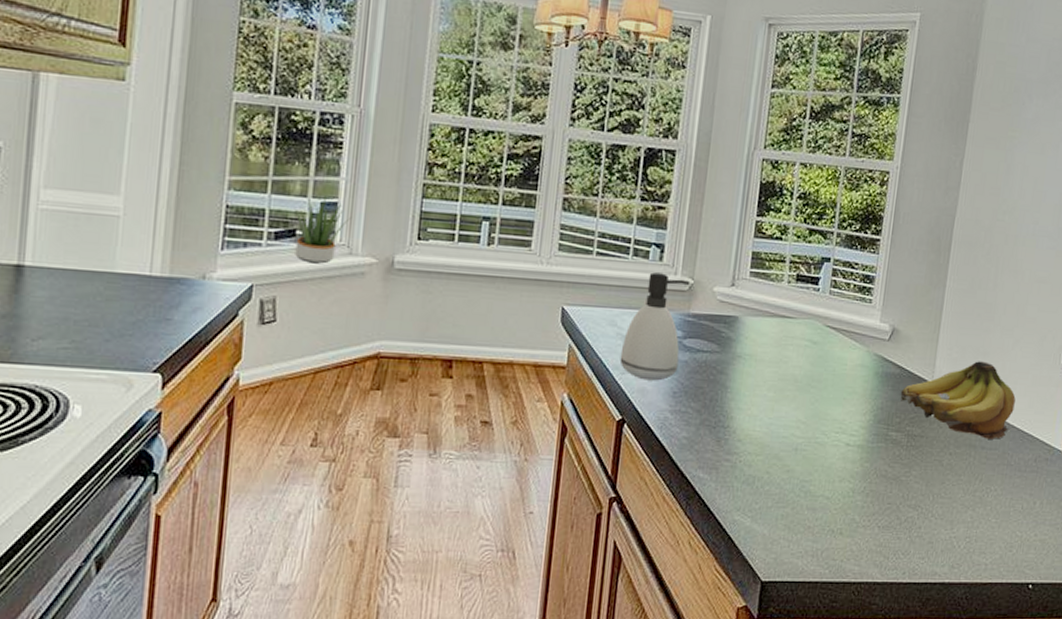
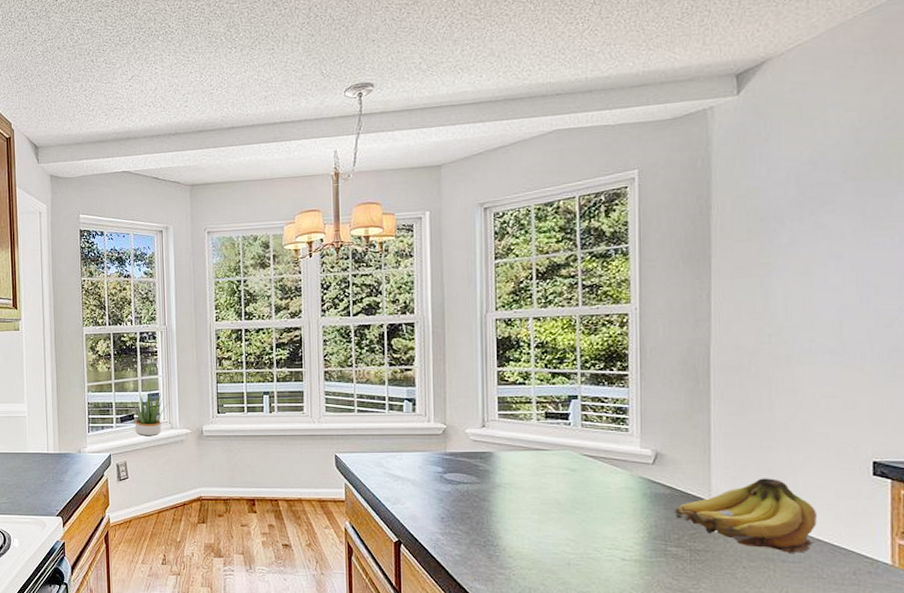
soap dispenser: present [619,272,691,381] -> none [389,422,443,509]

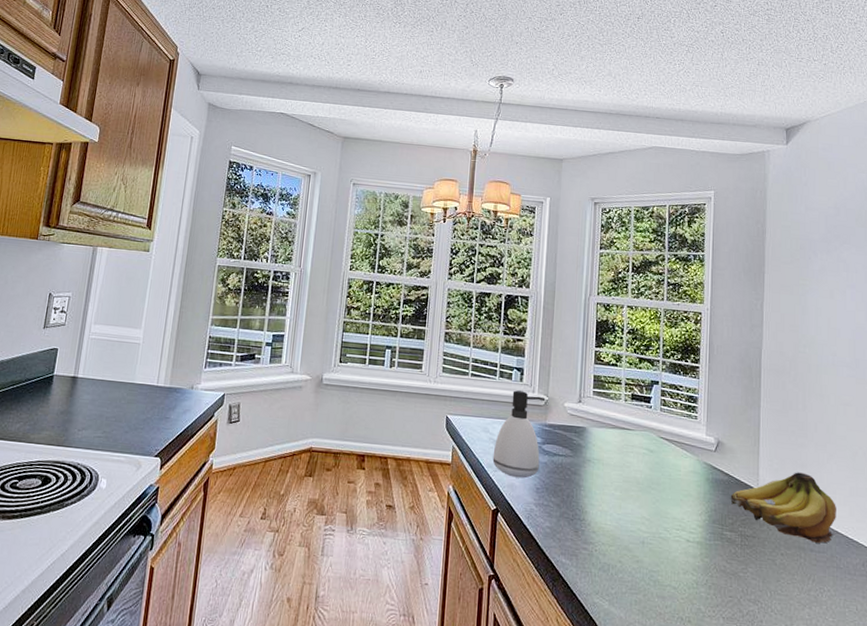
potted plant: present [132,389,170,438] -> none [254,330,294,380]
soap dispenser: none [389,422,443,509] -> present [492,390,546,479]

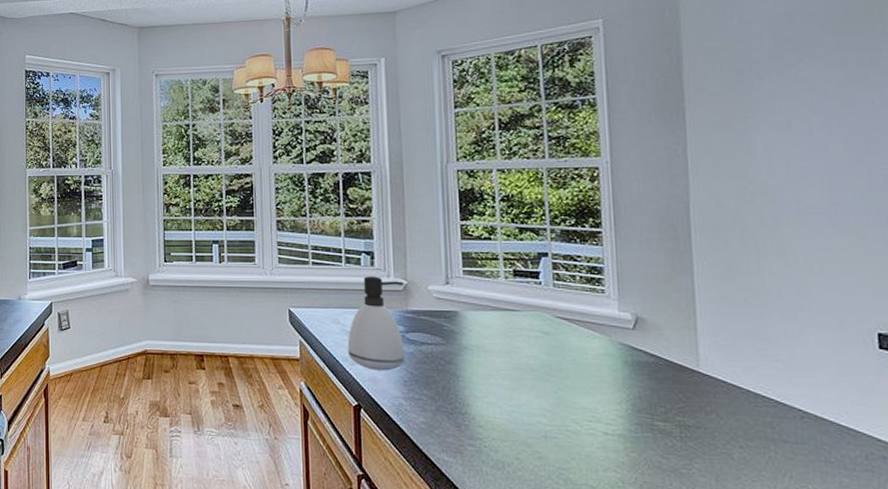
fruit: present [730,472,836,544] -> none [660,348,820,433]

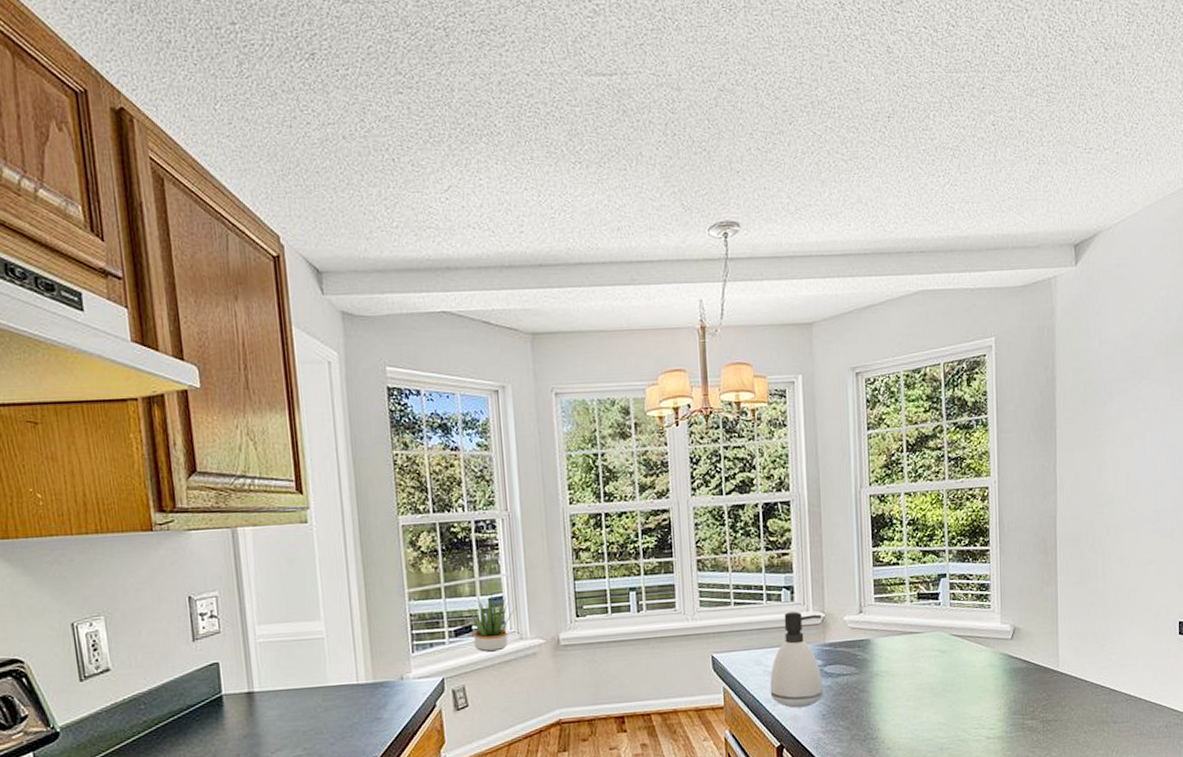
potted plant: none [75,235,115,286] -> present [468,592,517,653]

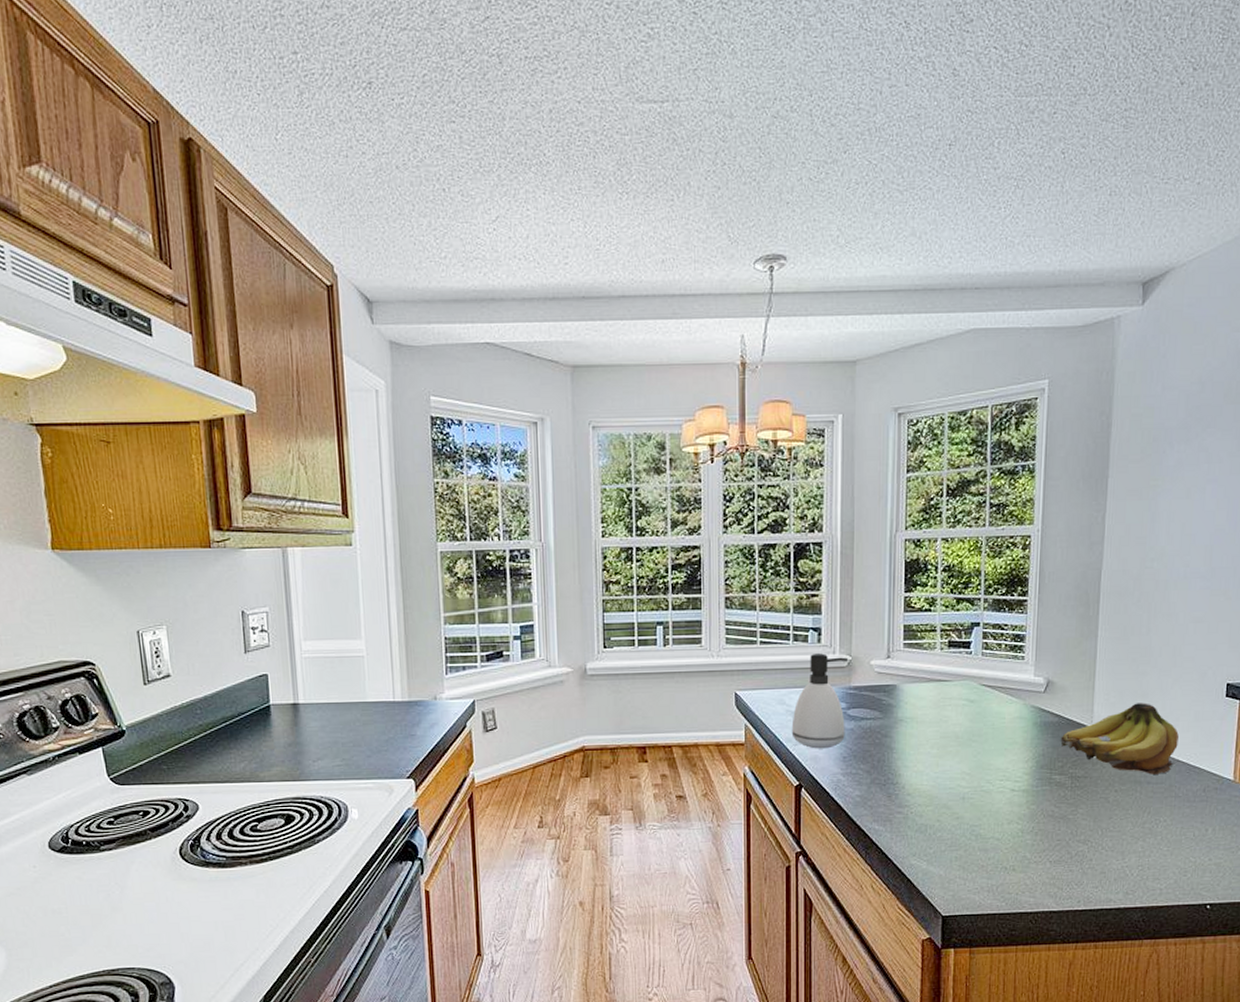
potted plant: present [468,592,517,653] -> none [500,620,547,679]
fruit: none [1030,644,1139,714] -> present [1060,703,1179,774]

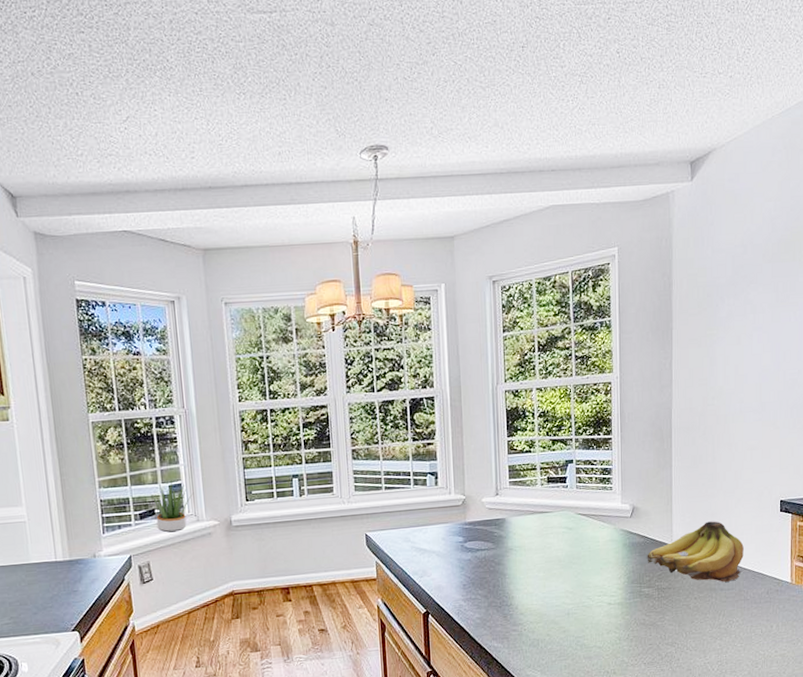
potted plant: none [500,620,547,679] -> present [151,480,194,533]
soap dispenser: present [791,653,849,749] -> none [417,494,464,580]

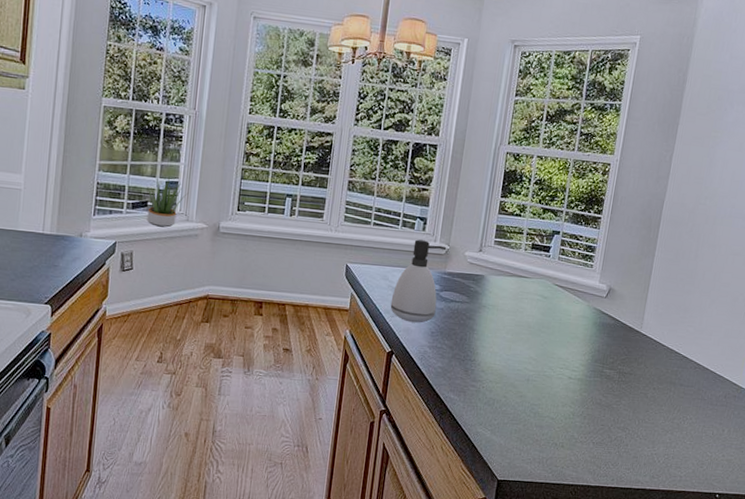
soap dispenser: none [417,494,464,580] -> present [390,239,447,323]
fruit: present [647,521,744,582] -> none [614,316,710,379]

